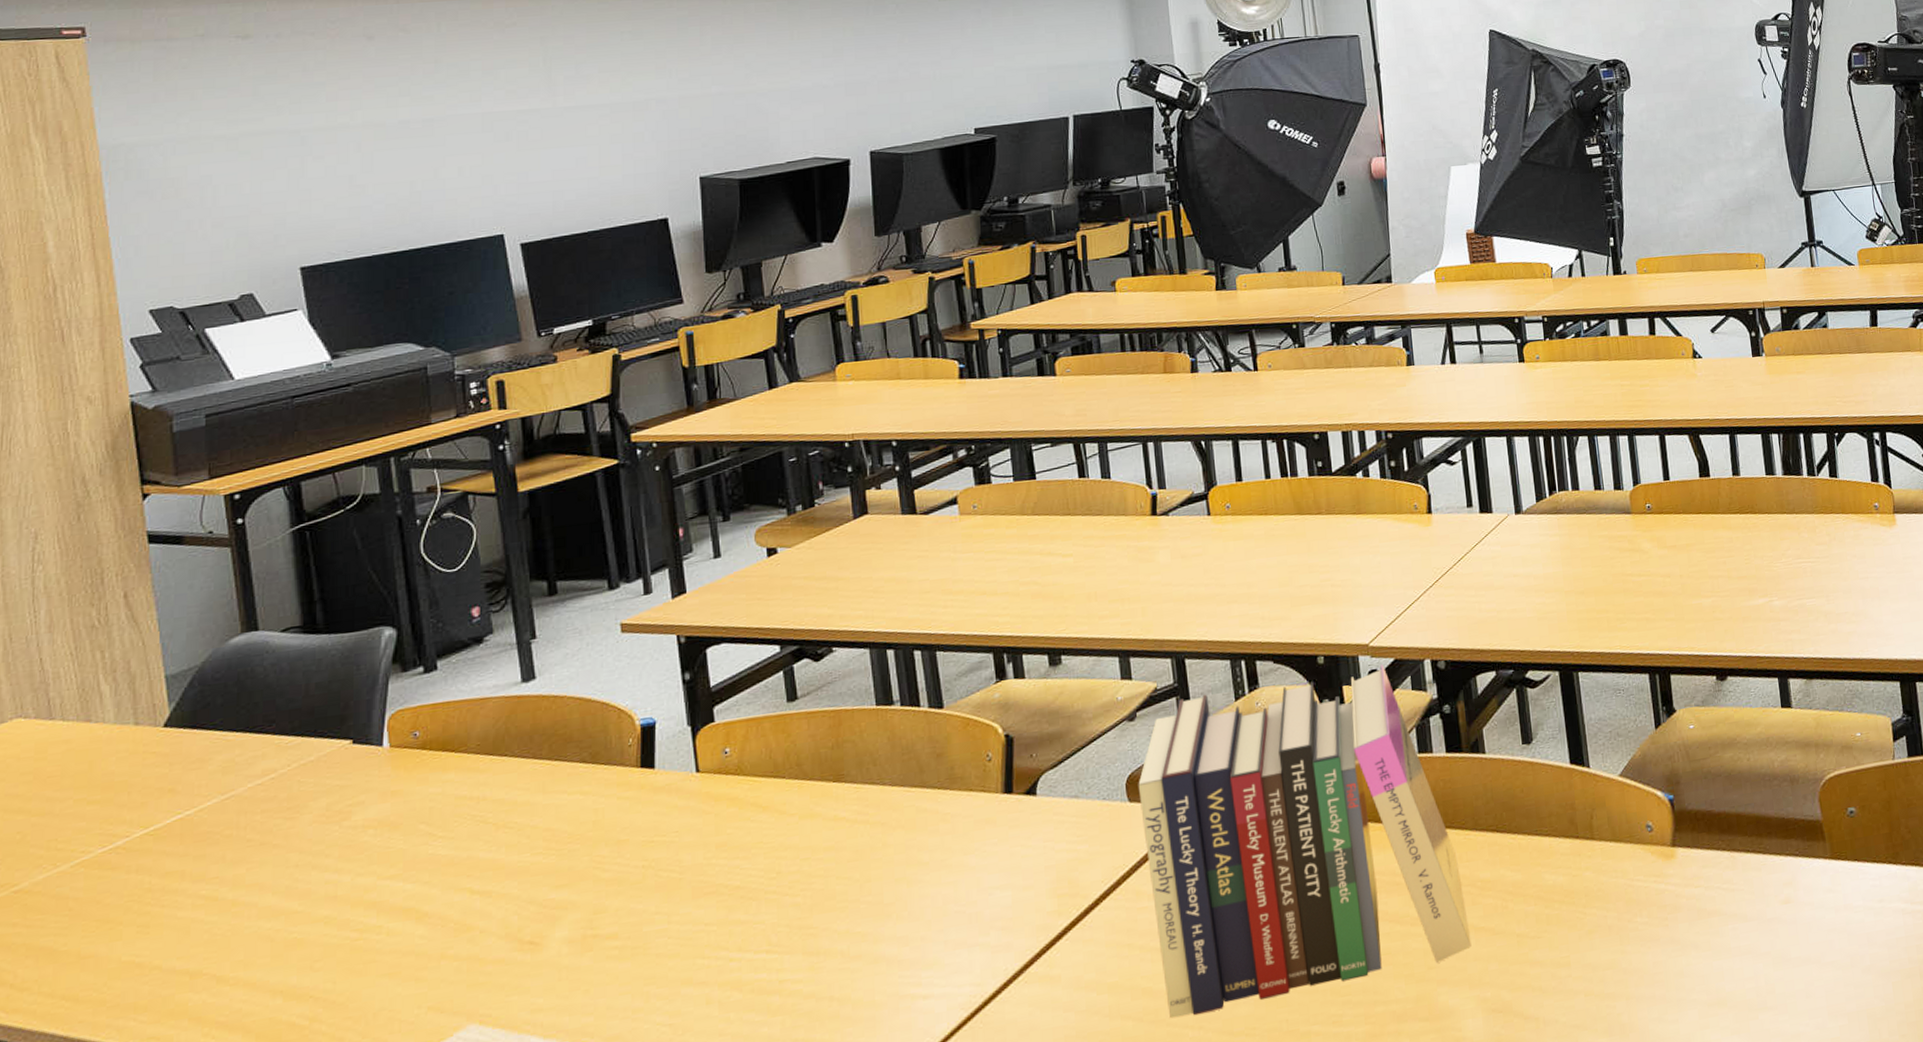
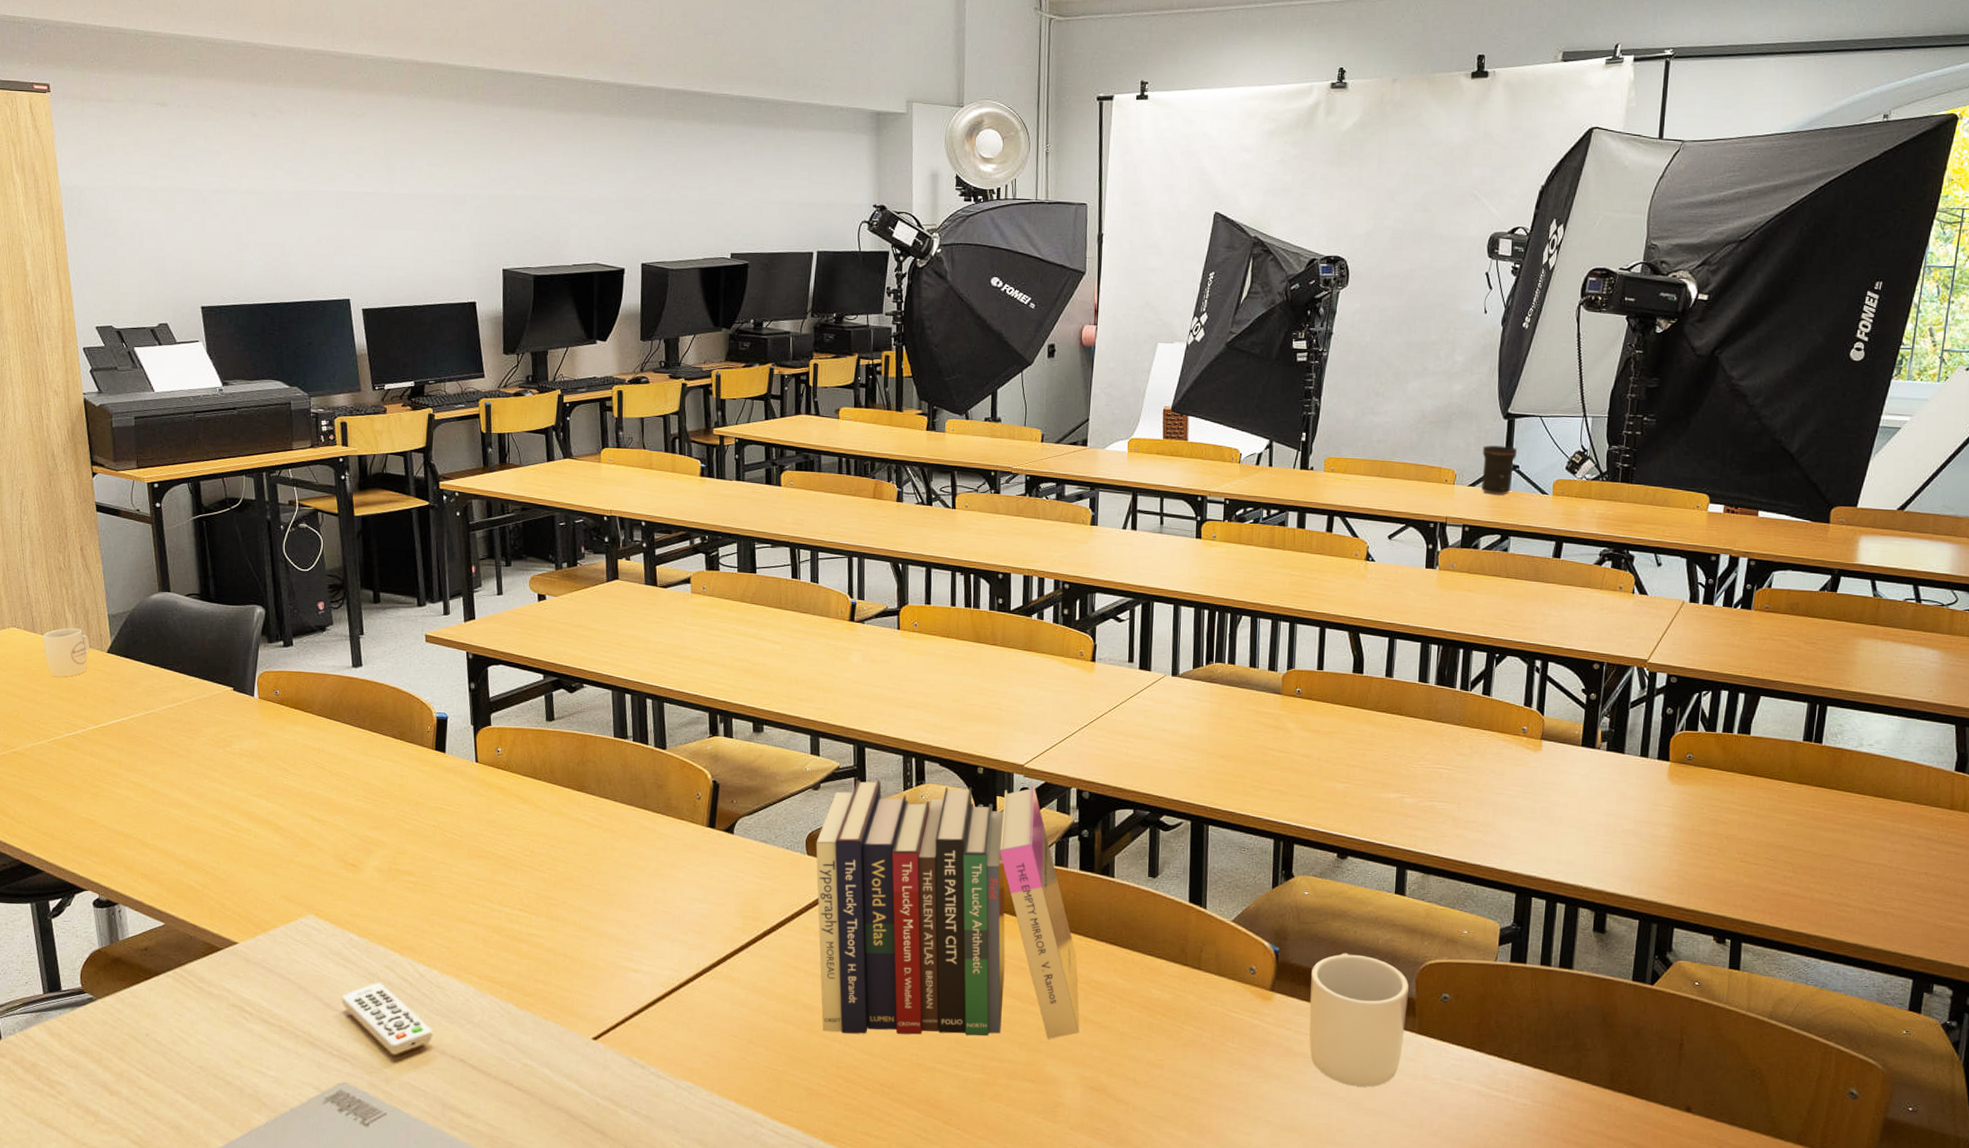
mug: none [64,702,138,776] -> present [43,628,91,678]
mug: none [1710,783,1819,937] -> present [1309,952,1410,1087]
telephoto lens: none [1785,223,1819,273] -> present [1481,445,1517,494]

